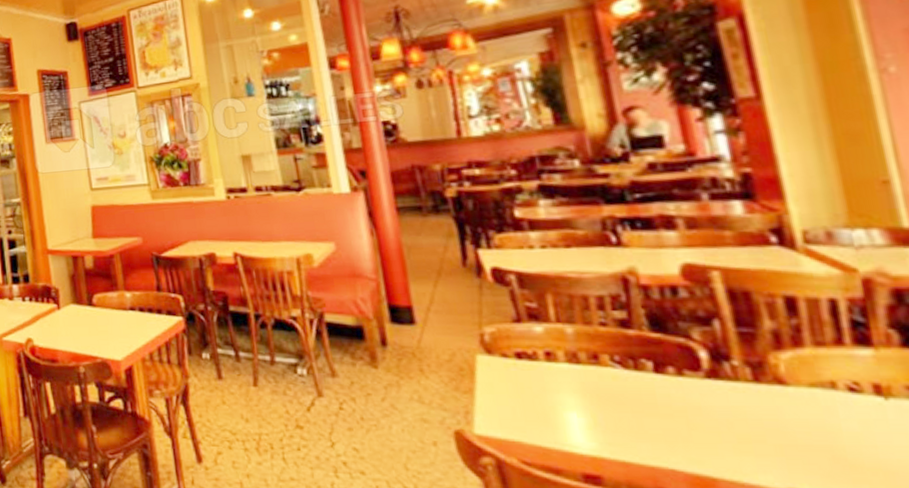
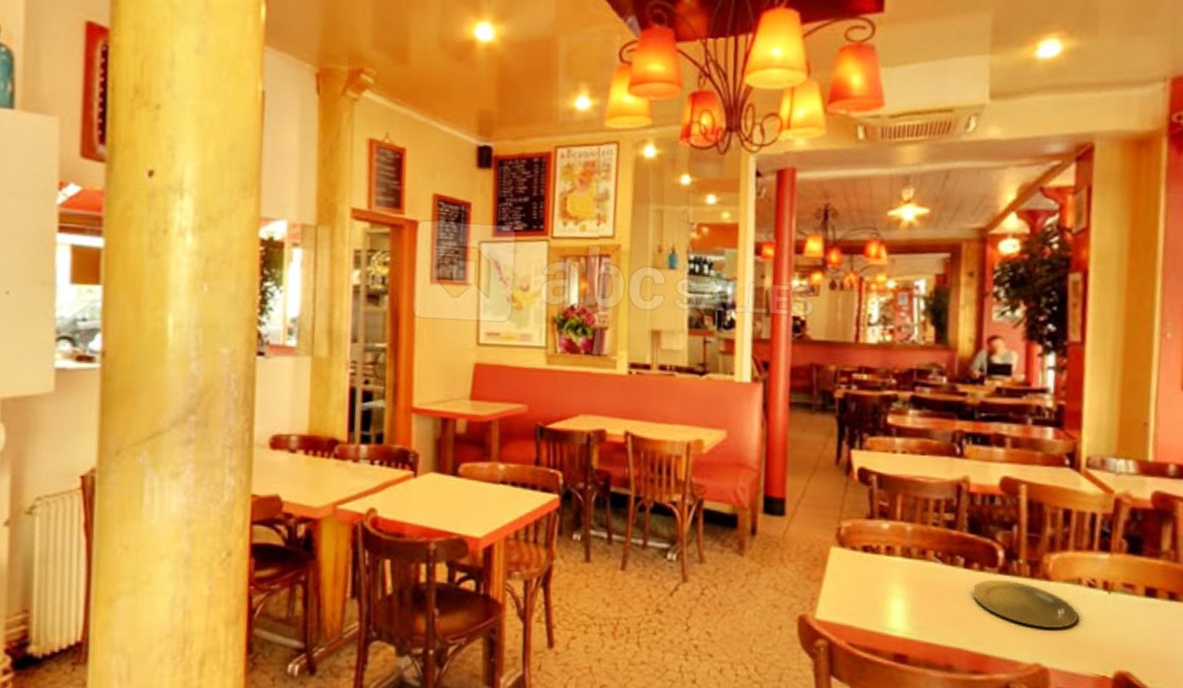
plate: none [671,385,844,445] -> present [971,579,1079,628]

